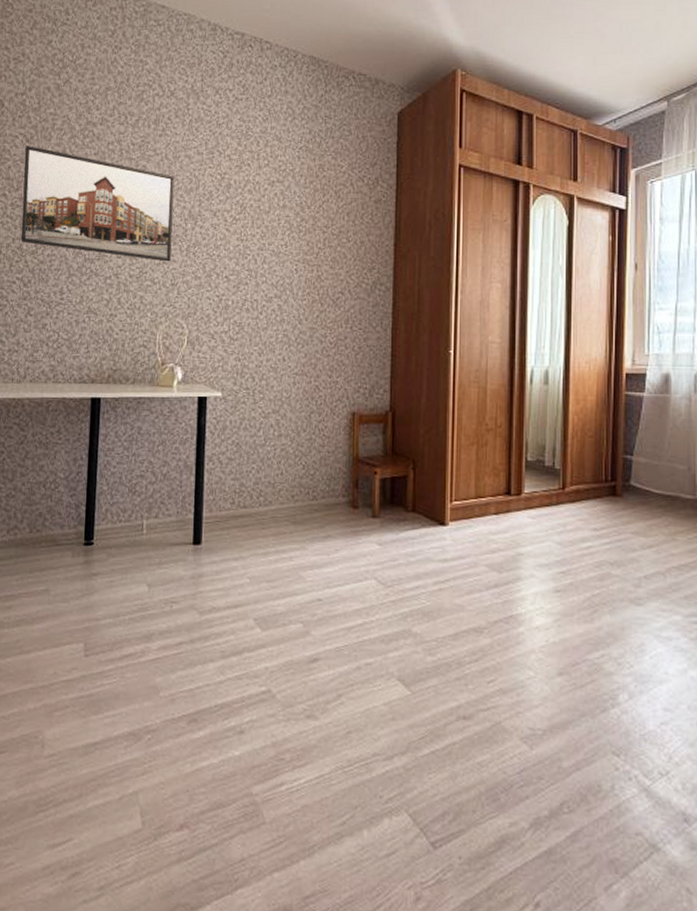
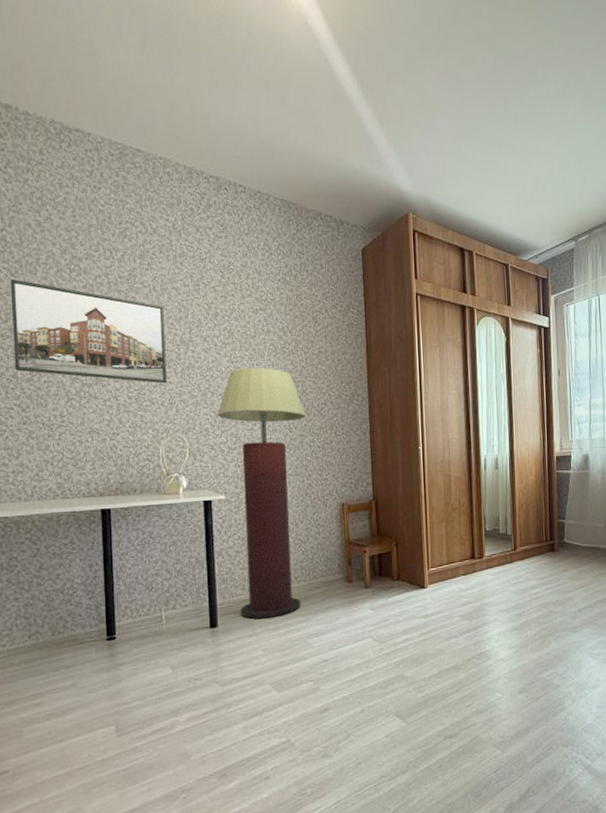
floor lamp: none [221,247,319,541] -> present [217,367,306,619]

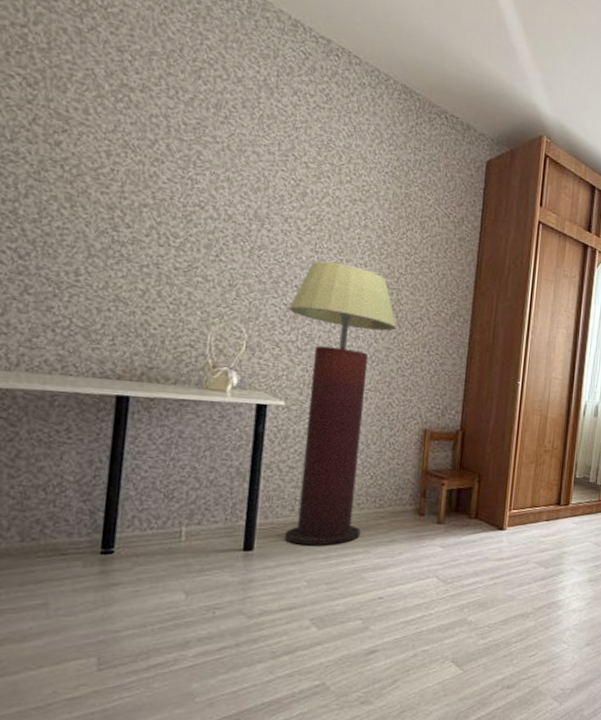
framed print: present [10,278,167,384] -> none [15,90,238,261]

